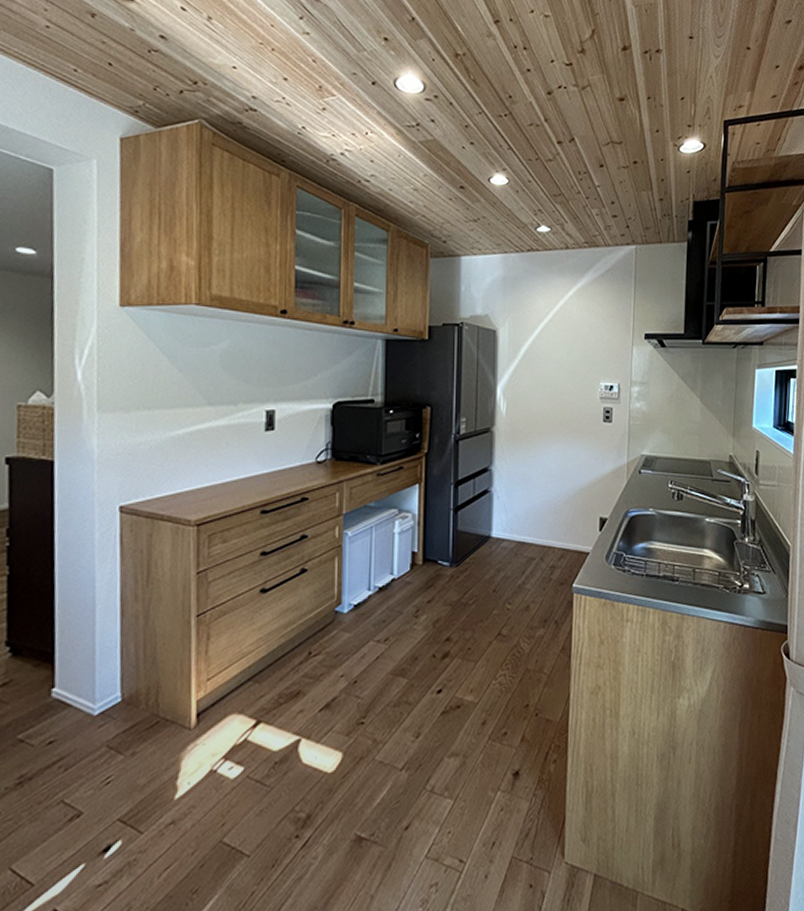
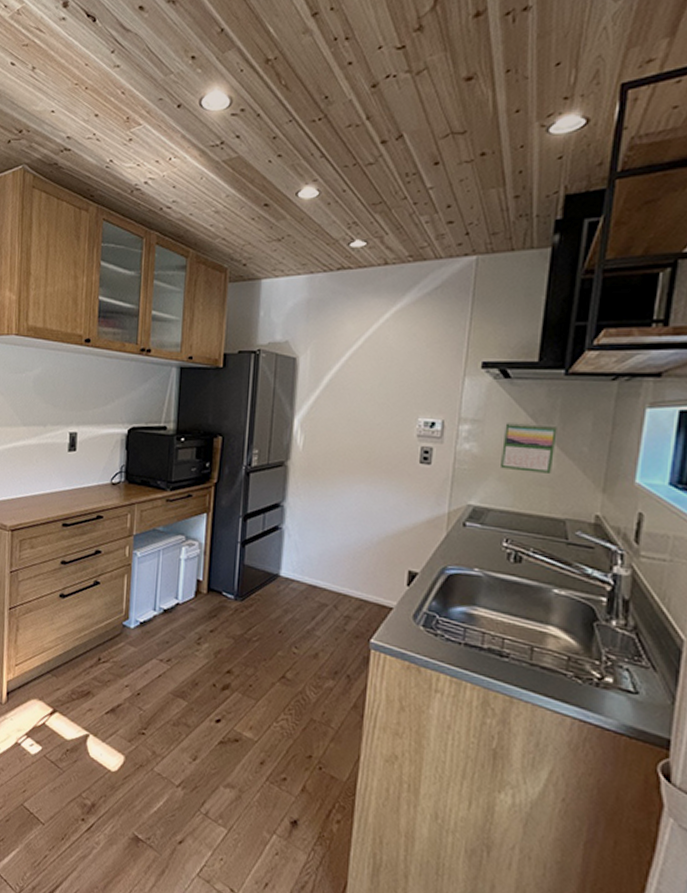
calendar: none [663,383,700,424] -> present [501,421,557,473]

